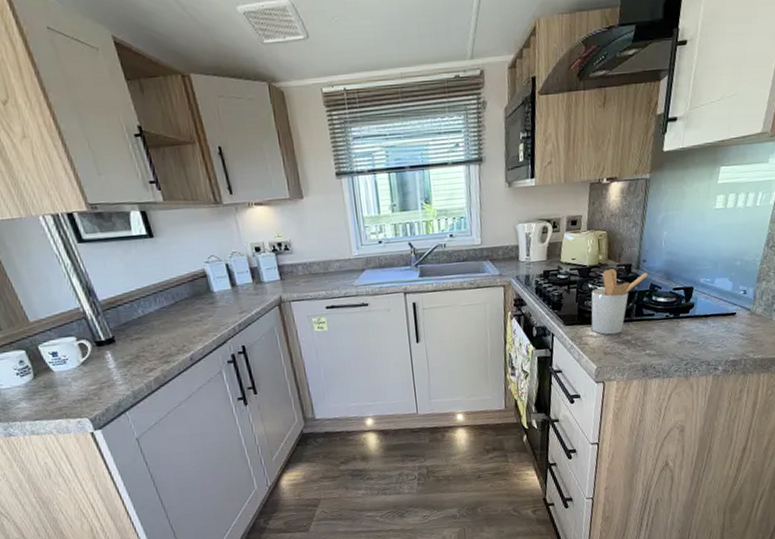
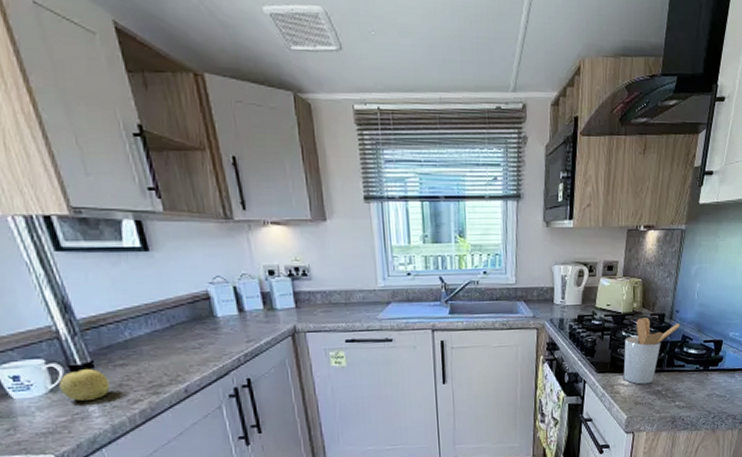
fruit: none [88,343,129,372] -> present [59,369,110,402]

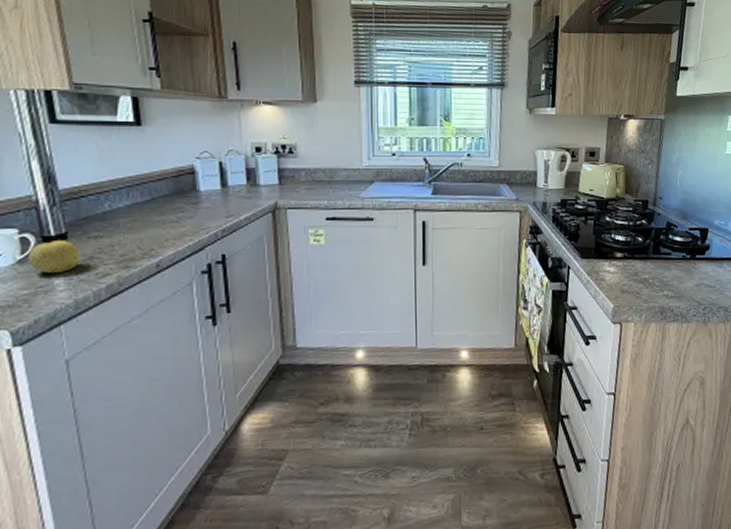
utensil holder: present [623,317,680,385] -> none [608,203,664,272]

